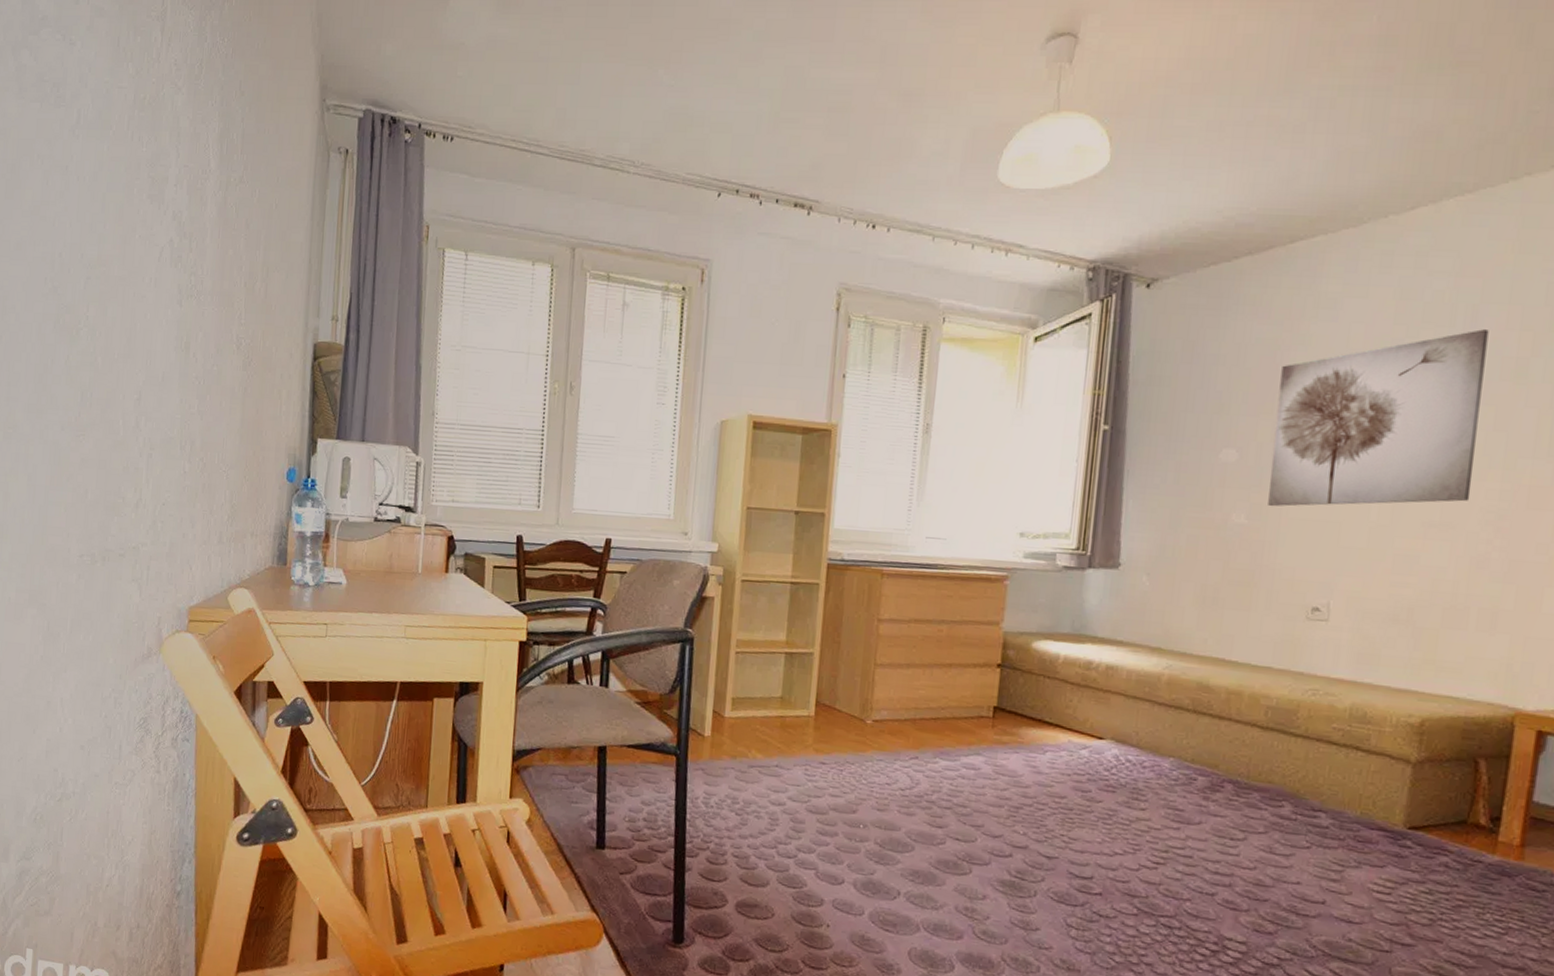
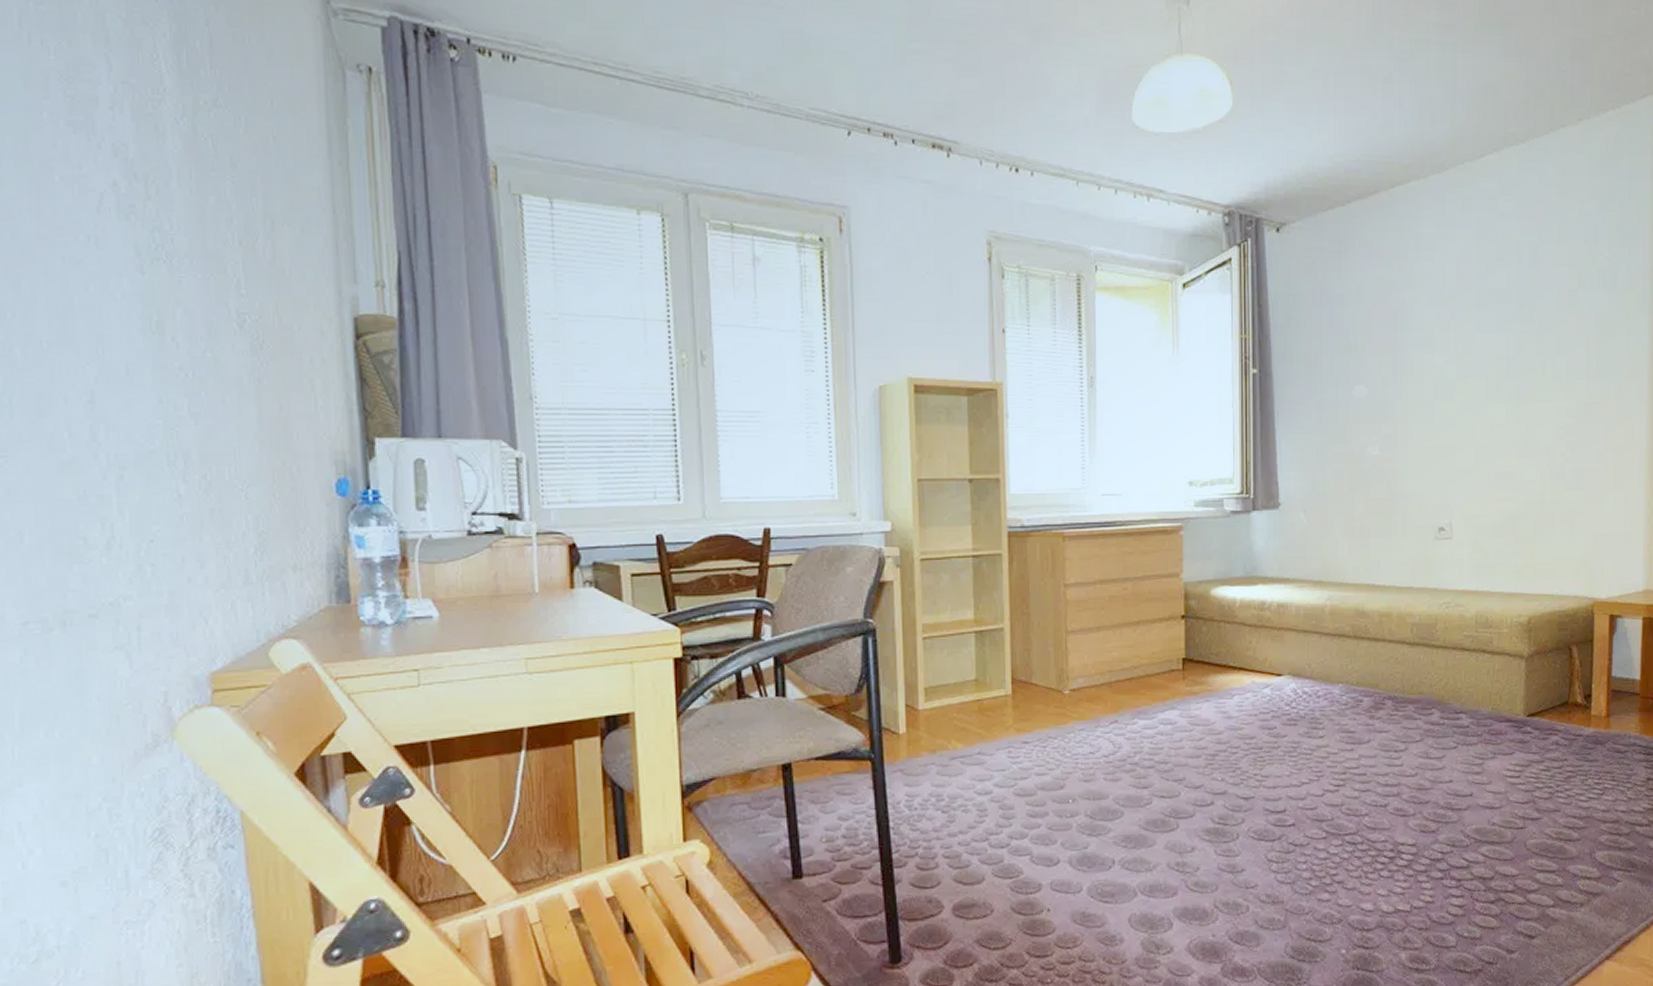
wall art: present [1268,329,1489,507] -> none [1394,266,1547,438]

